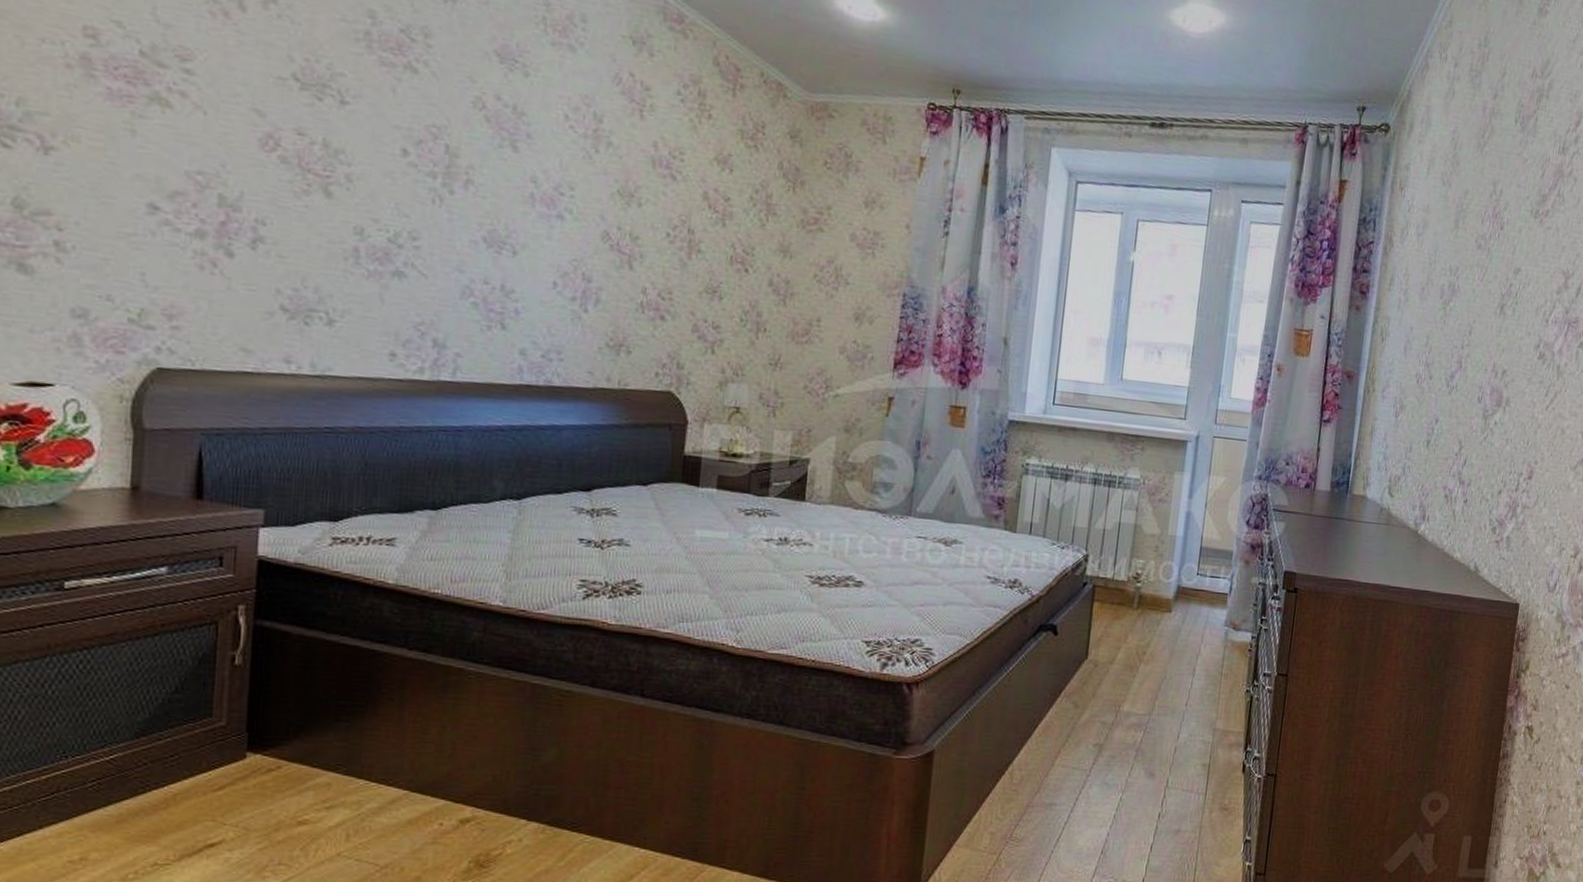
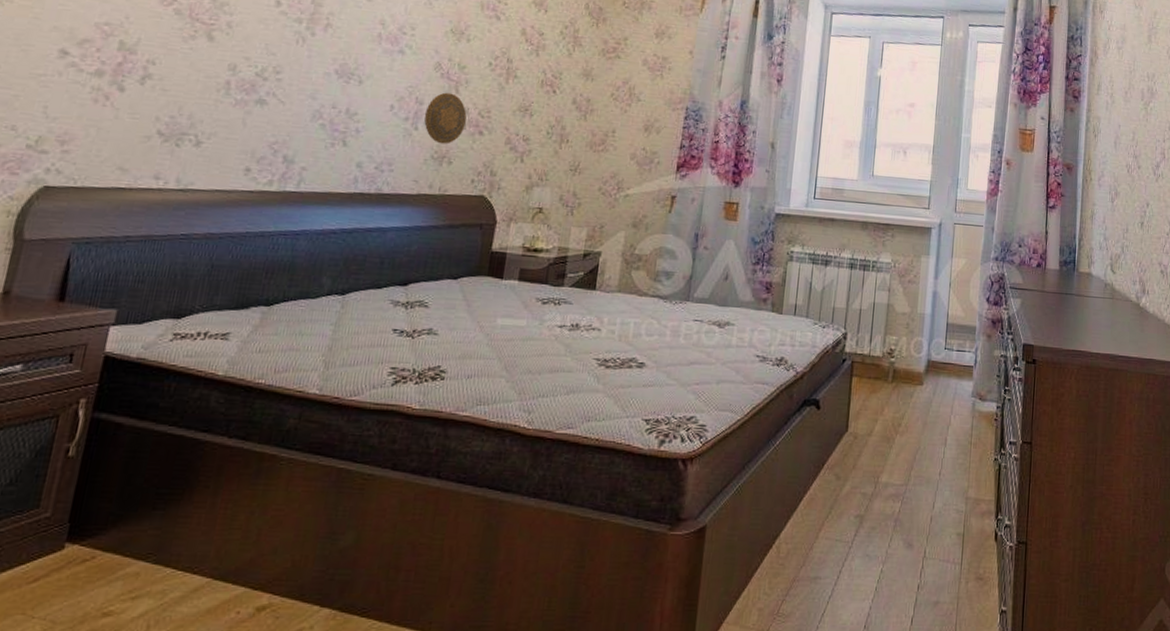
decorative plate: none [595,268,644,331] -> present [424,92,467,144]

